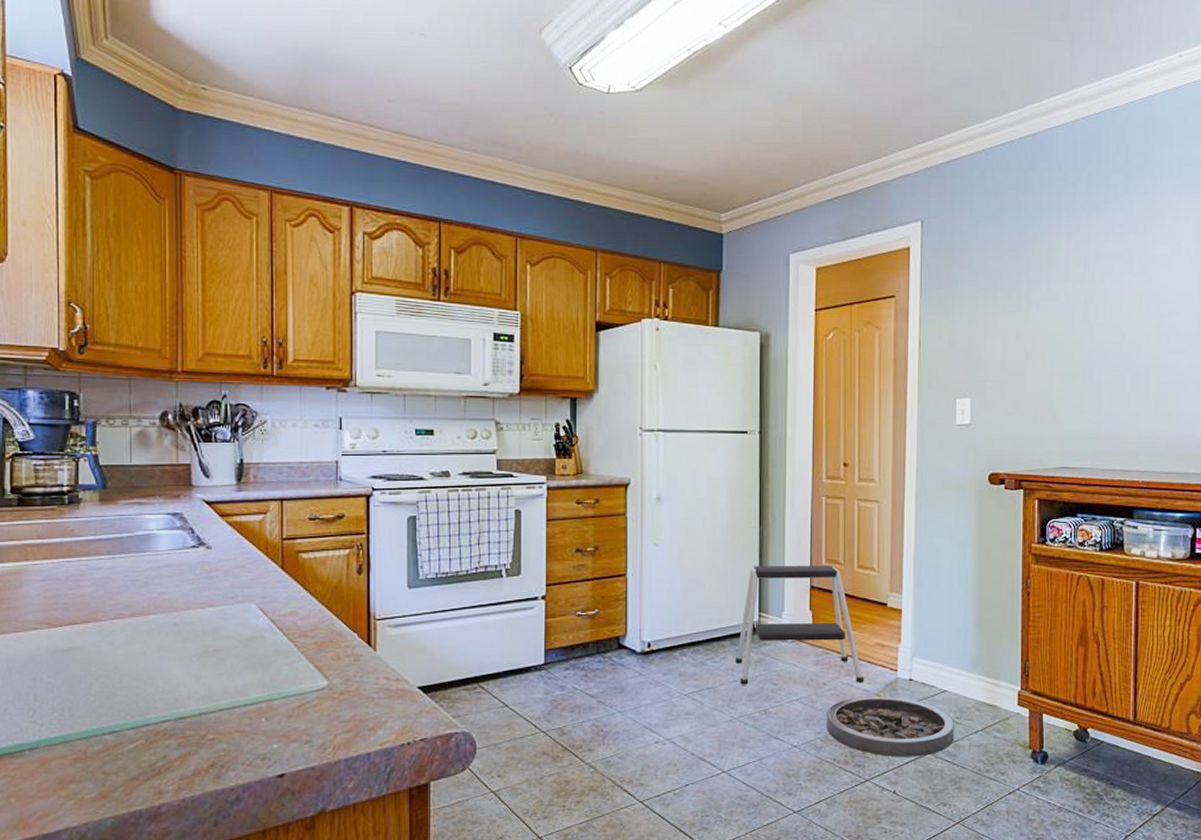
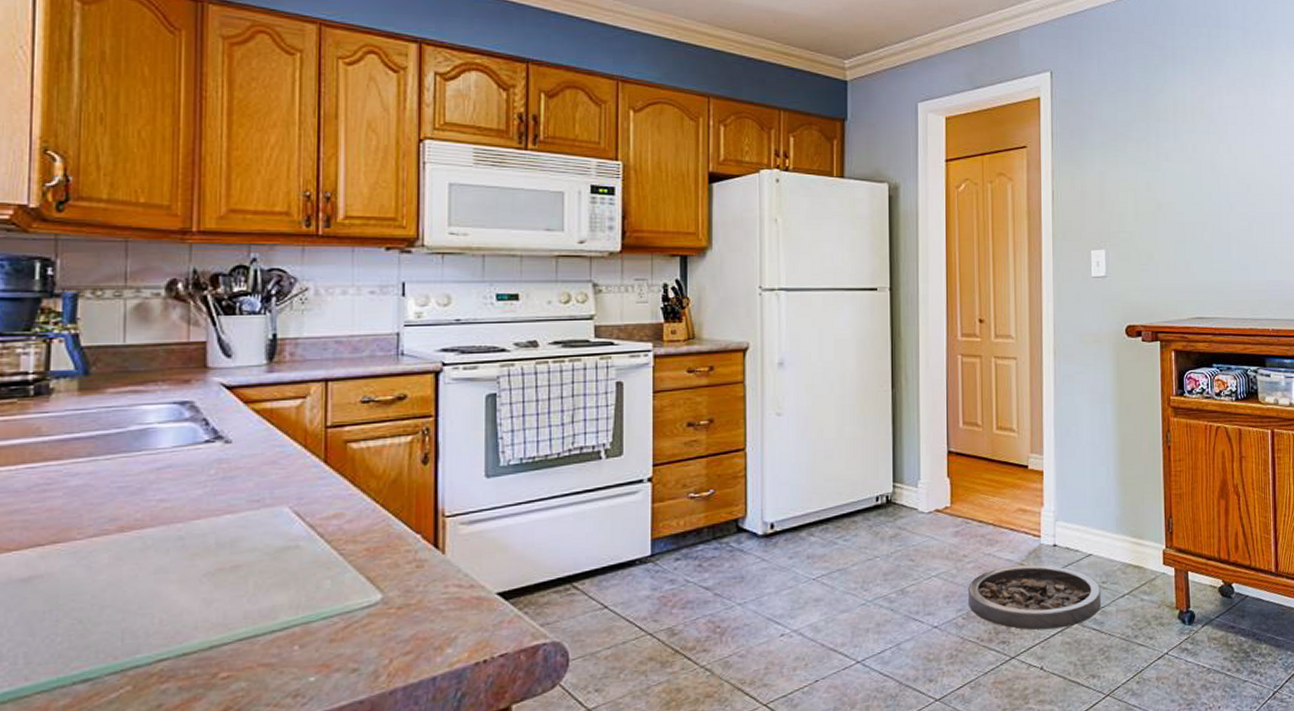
step stool: present [735,565,864,685] -> none [868,427,1007,564]

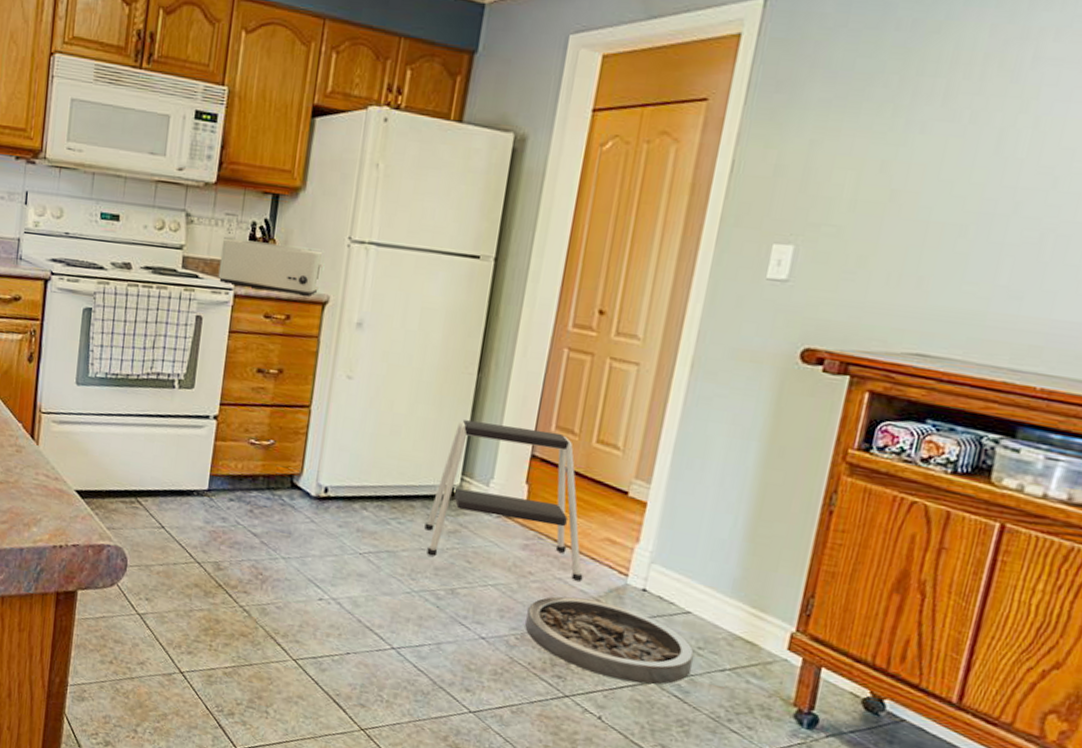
toaster: none [634,301,740,346] -> present [218,238,325,296]
step stool: none [868,427,1007,564] -> present [424,420,584,582]

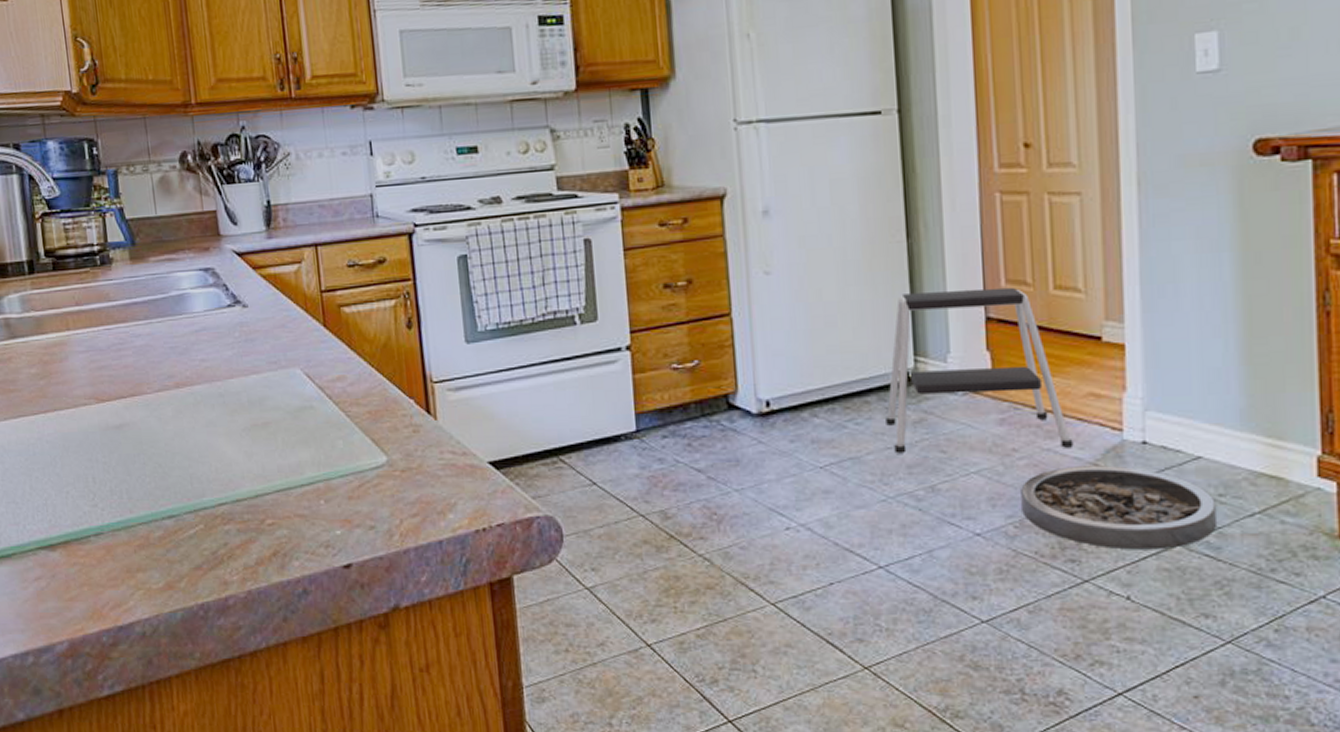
toaster: present [218,238,325,296] -> none [596,140,714,198]

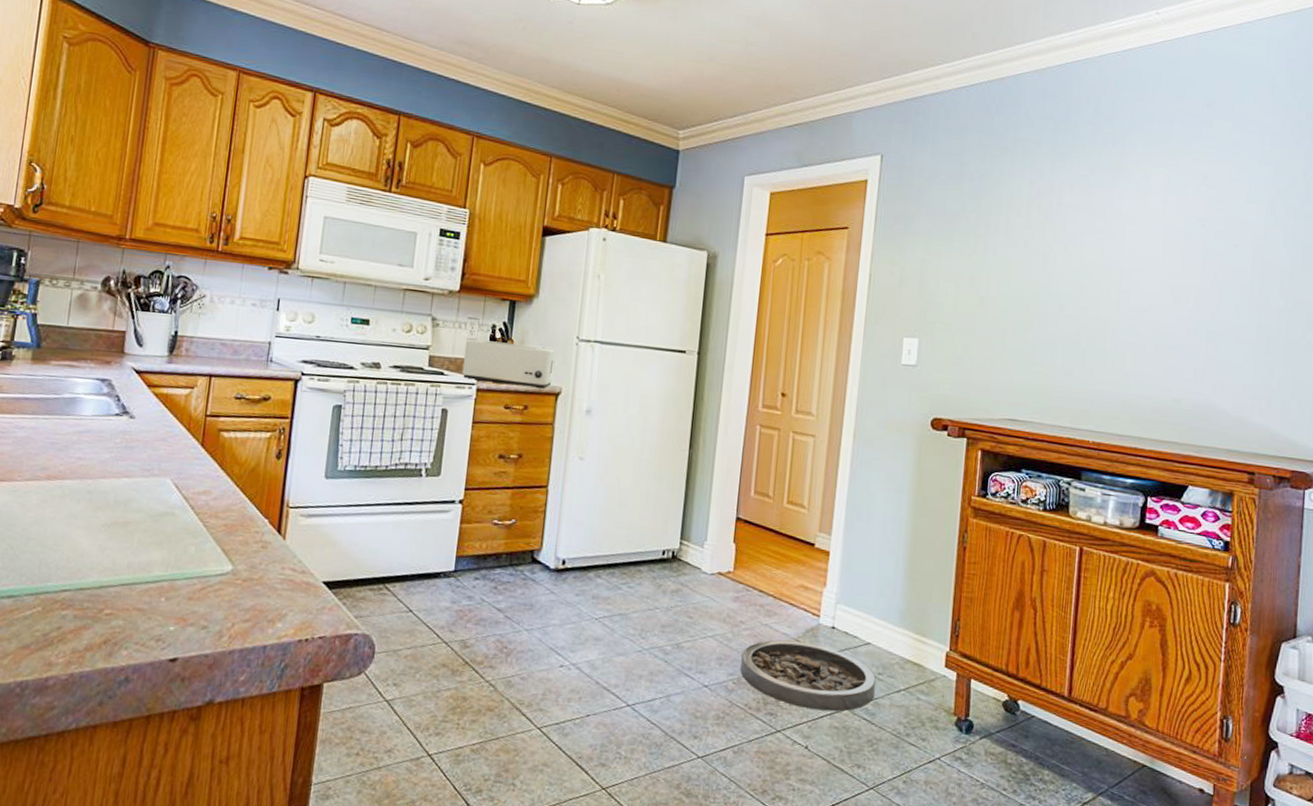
toaster: none [596,140,714,198] -> present [462,339,557,389]
step stool: present [886,287,1074,454] -> none [651,490,785,625]

